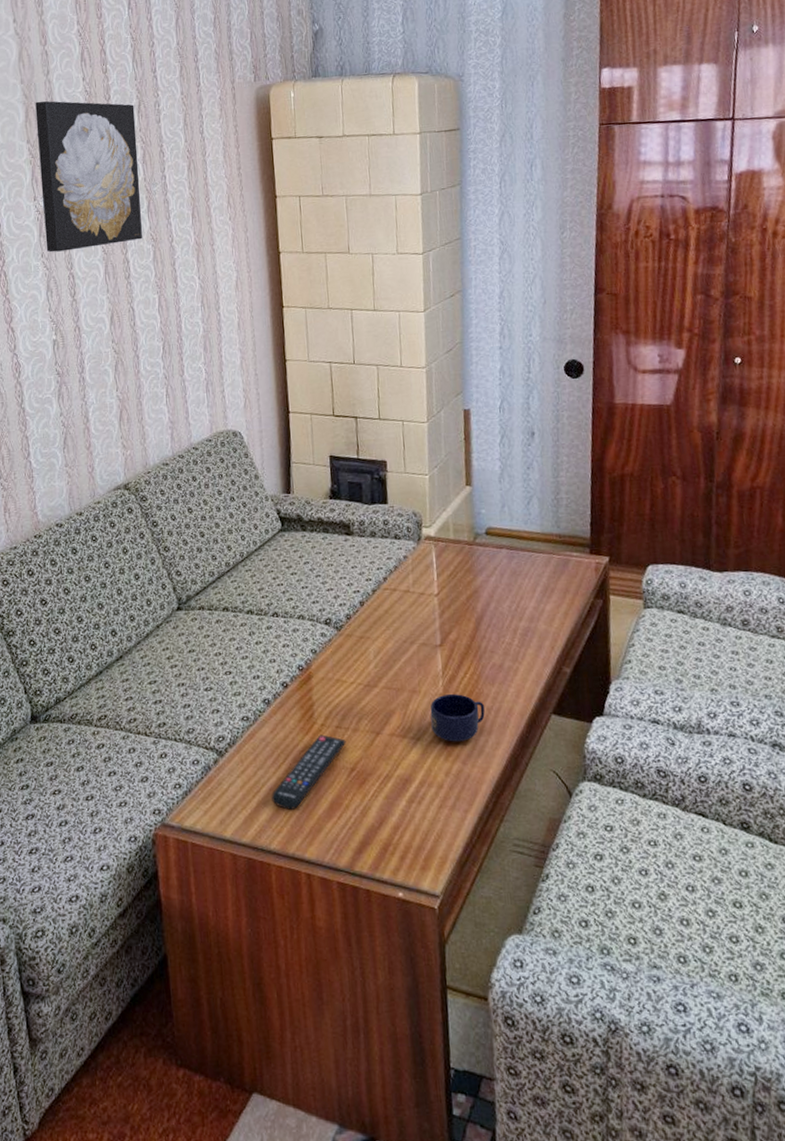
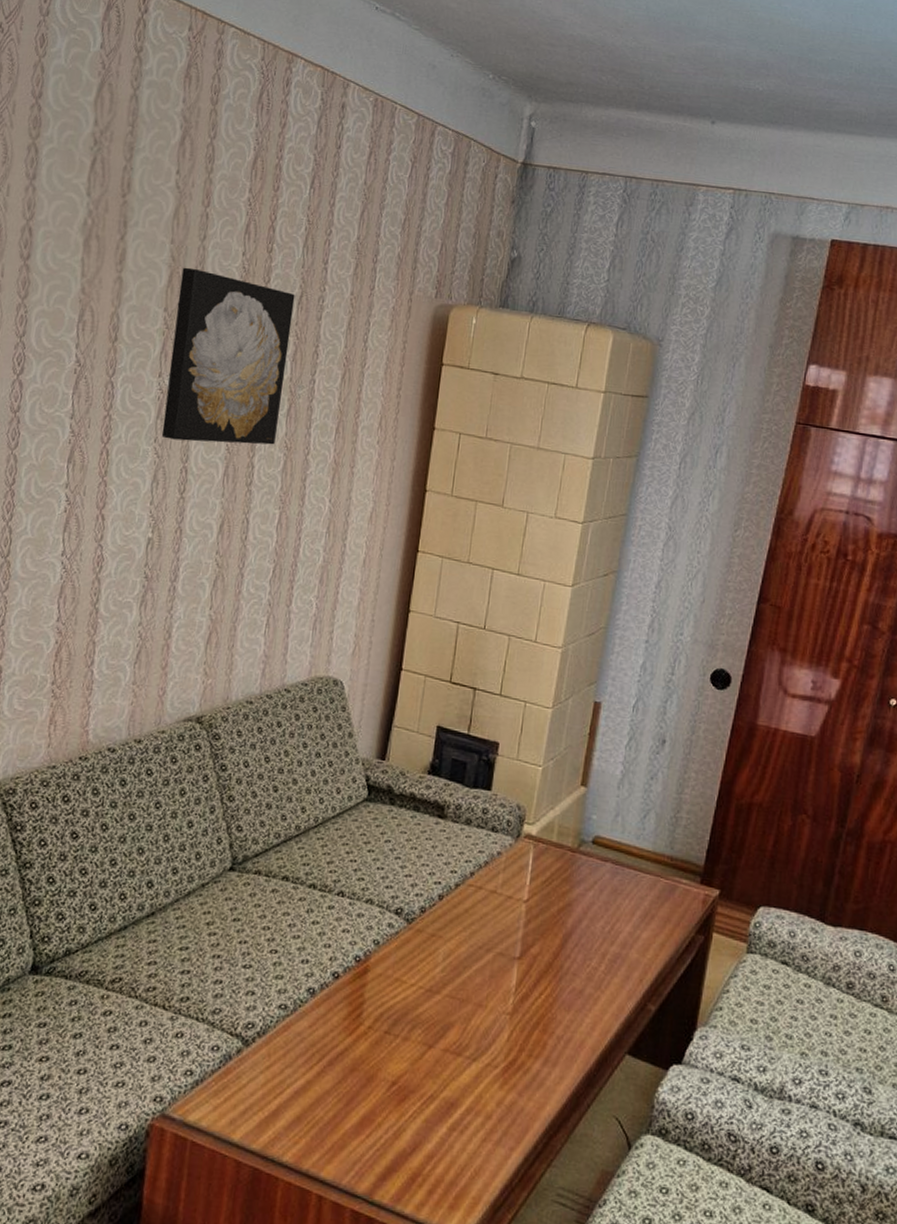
remote control: present [271,734,346,810] -> none [295,1038,393,1120]
mug: present [430,693,485,742] -> none [491,1013,555,1070]

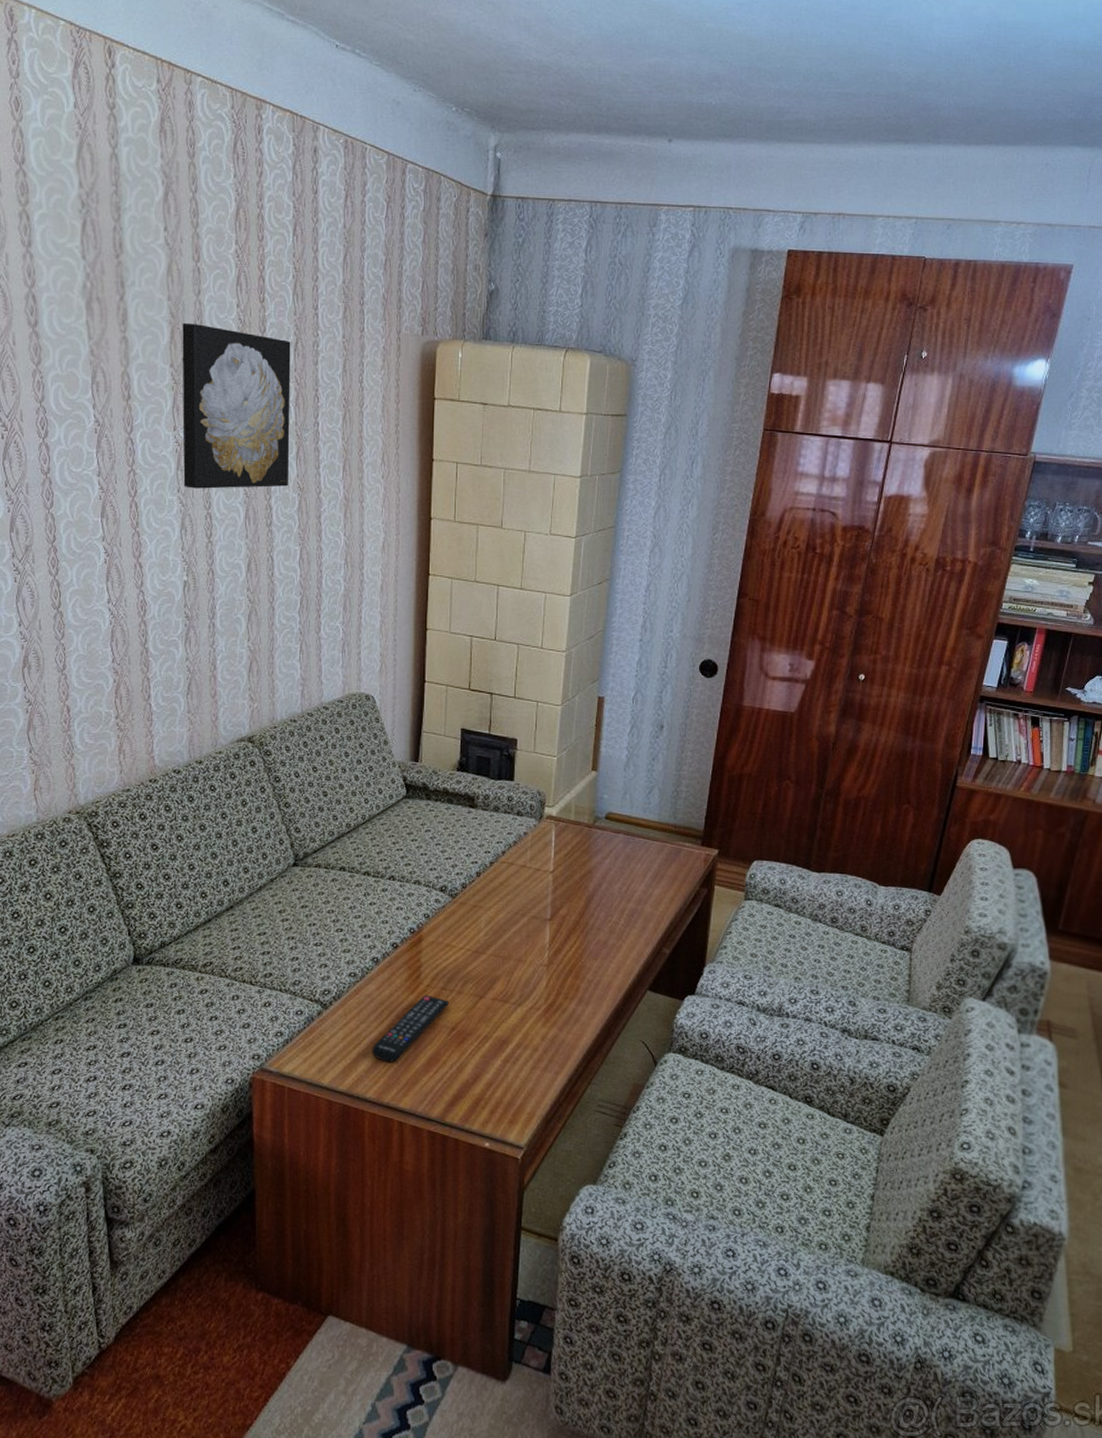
remote control: none [295,1038,393,1120] -> present [372,994,450,1062]

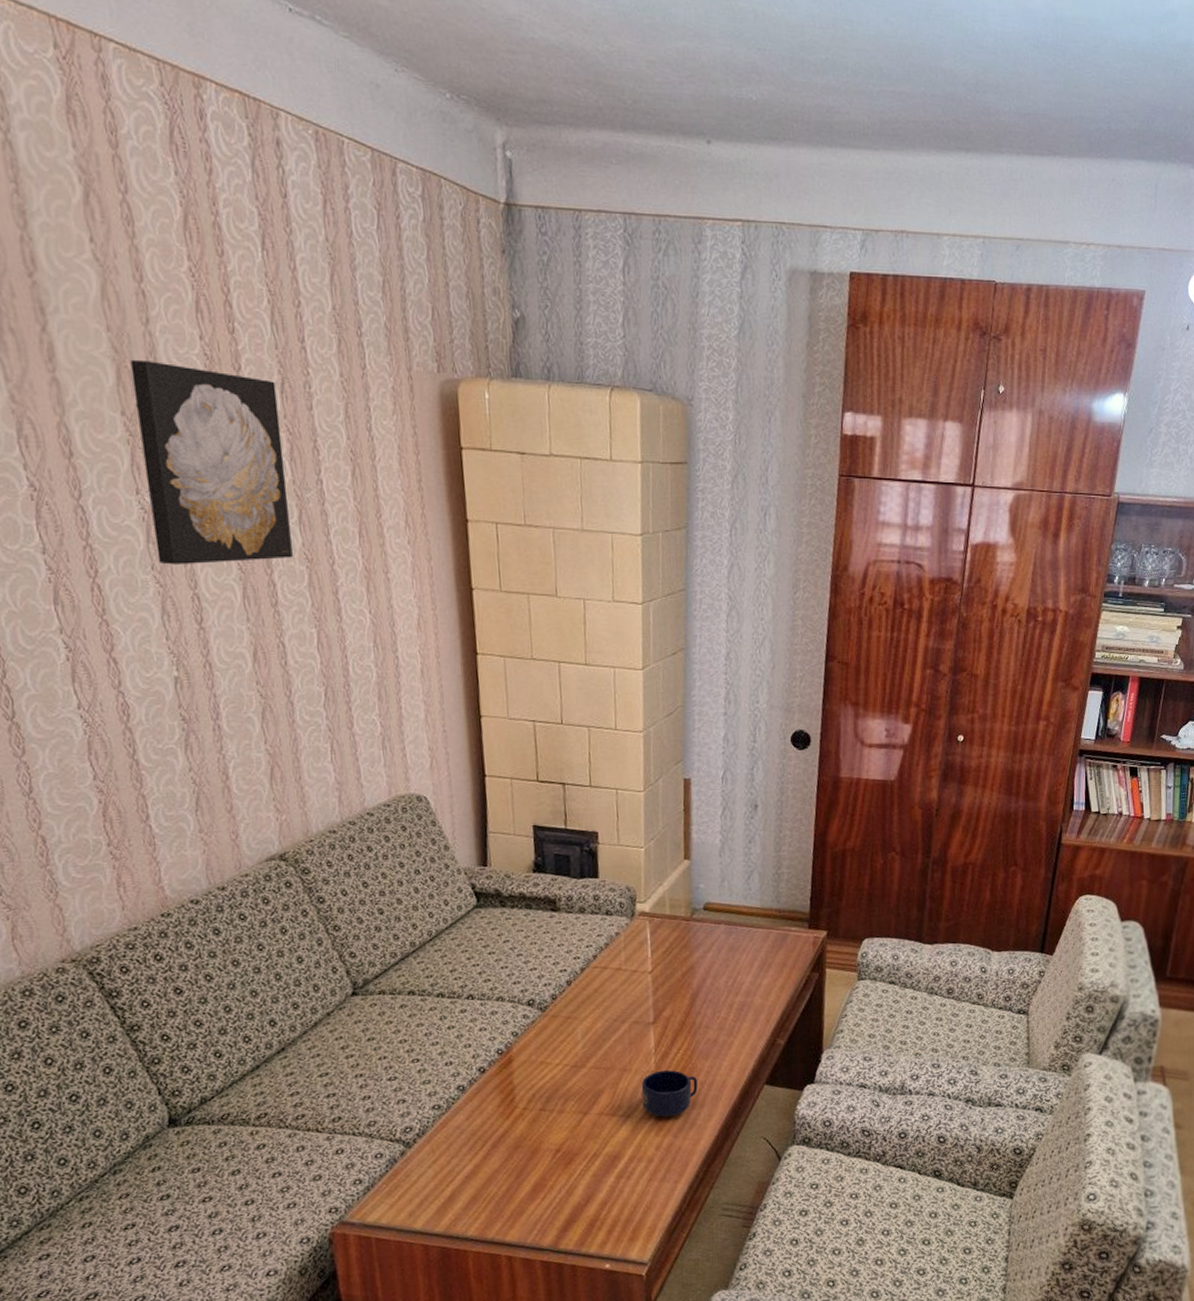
remote control: present [372,994,450,1062] -> none [467,1118,551,1196]
mug: none [533,965,586,1010] -> present [641,1069,698,1117]

